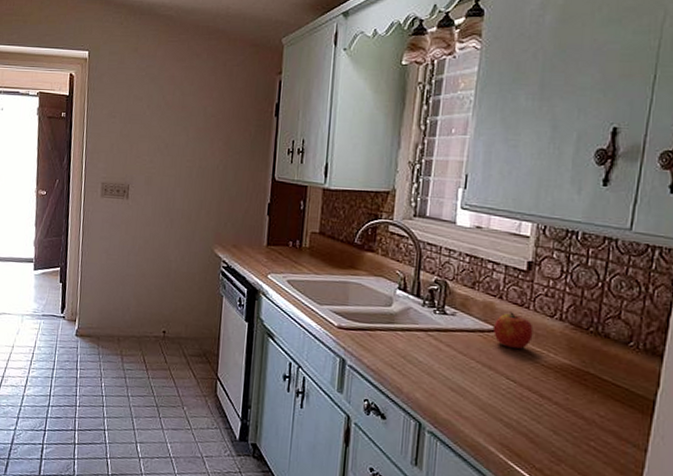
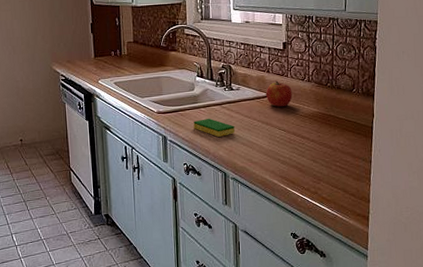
dish sponge: none [384,345,442,374] -> present [193,118,235,137]

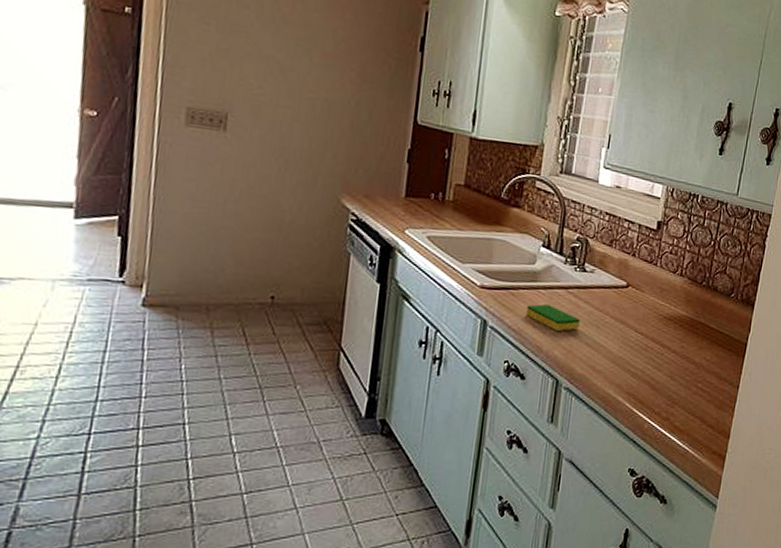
apple: present [266,81,292,107] -> none [626,268,659,303]

